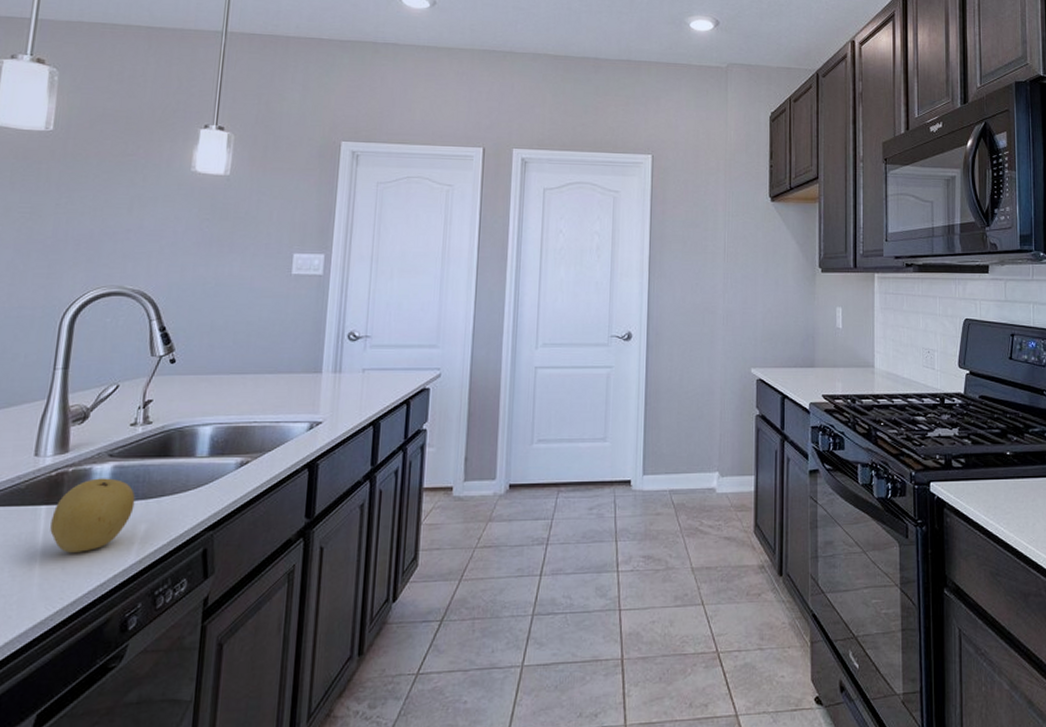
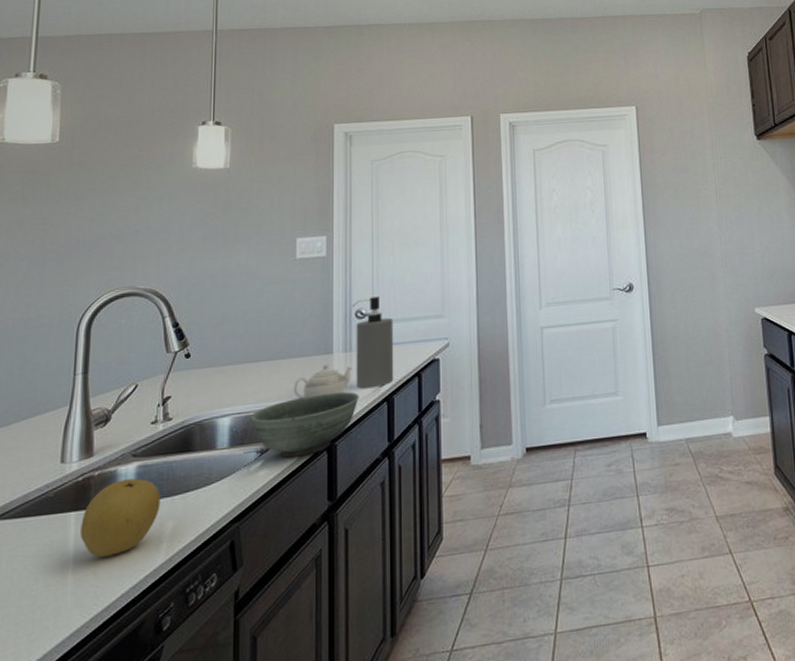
bowl: none [232,411,345,472] -> present [250,391,359,458]
teapot: none [278,383,340,416] -> present [293,364,352,399]
soap dispenser: none [343,320,386,411] -> present [352,296,394,389]

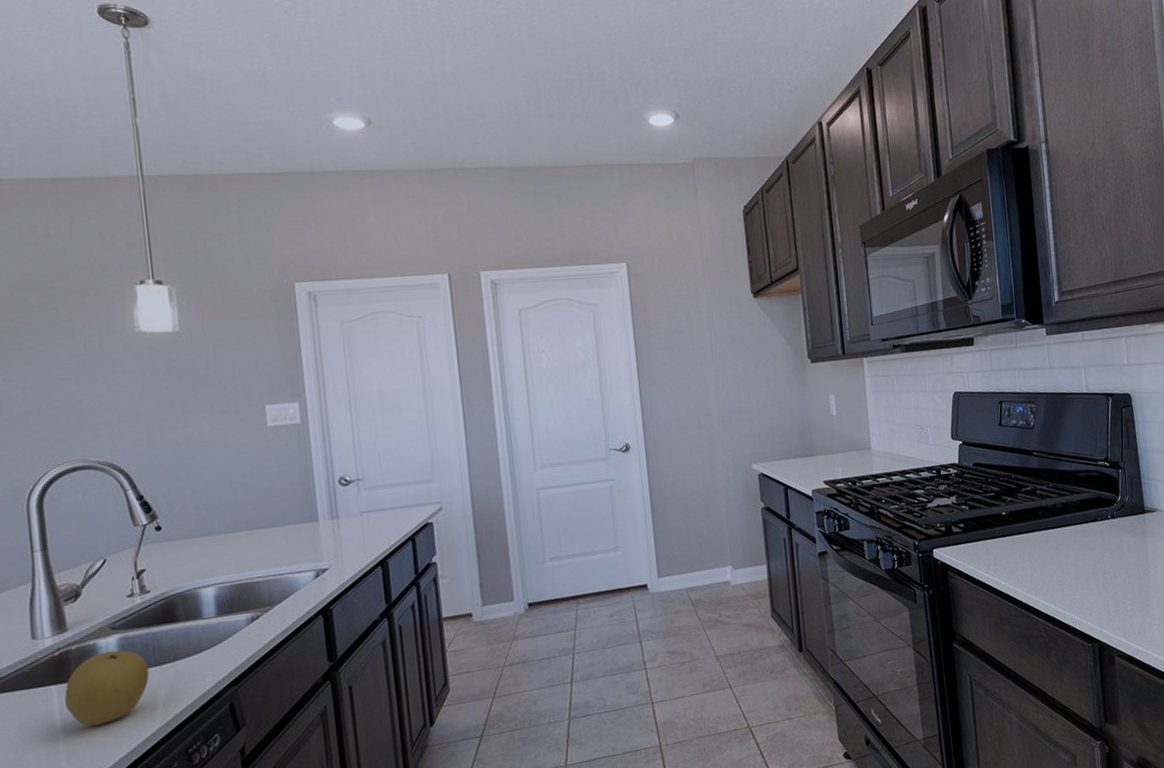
bowl: present [250,391,359,458] -> none [235,557,351,624]
teapot: present [293,364,352,399] -> none [279,531,341,567]
soap dispenser: present [352,296,394,389] -> none [334,463,387,555]

